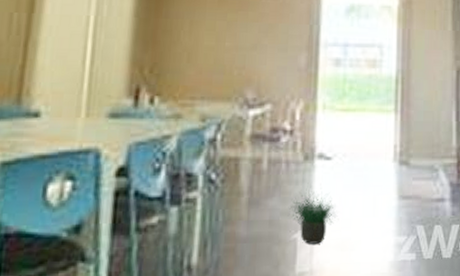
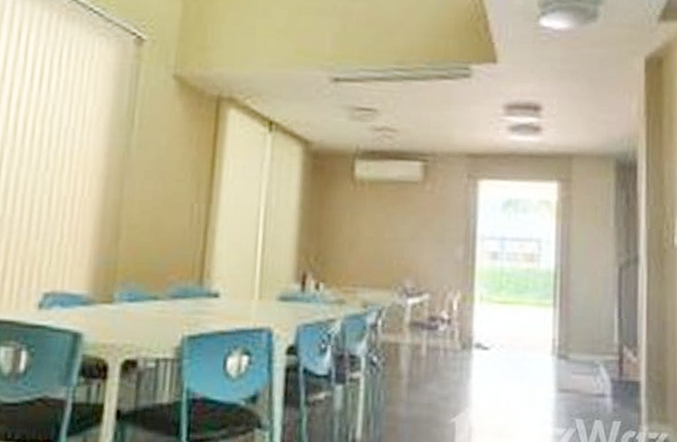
potted plant: present [289,184,336,244] -> none [447,372,494,429]

